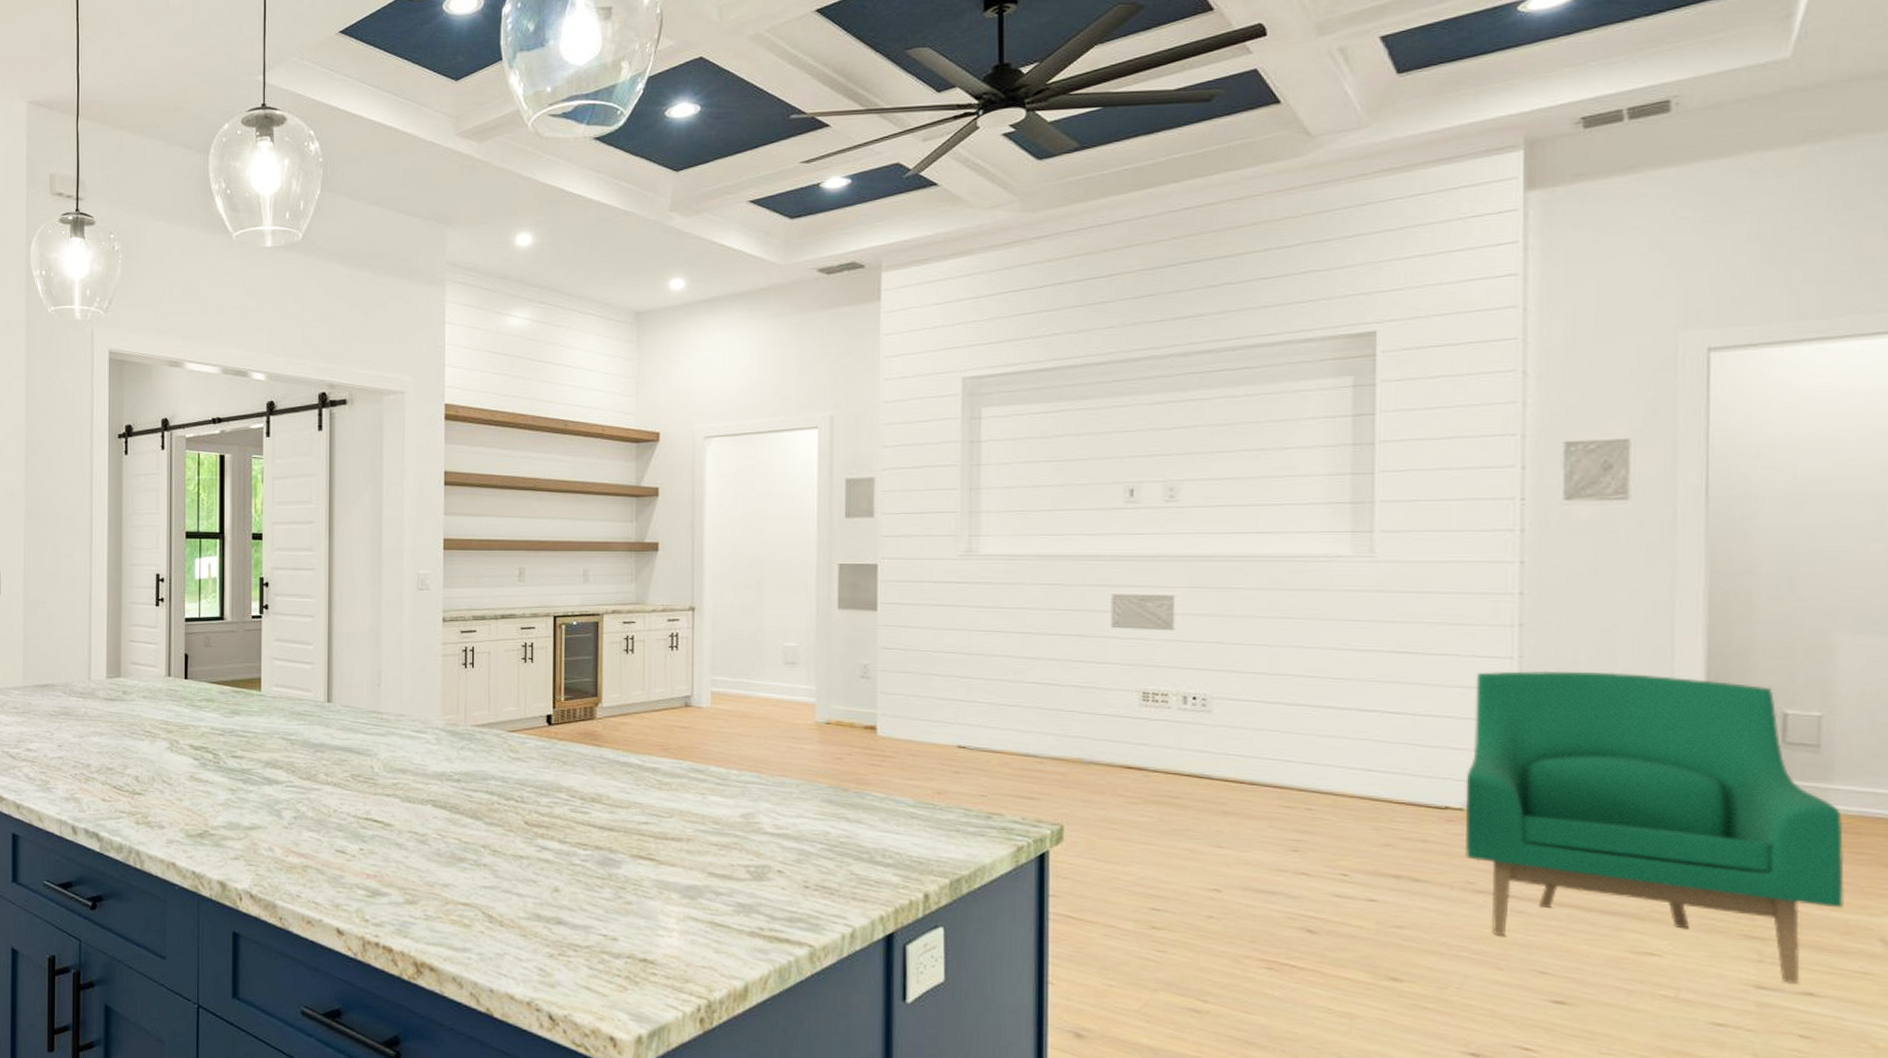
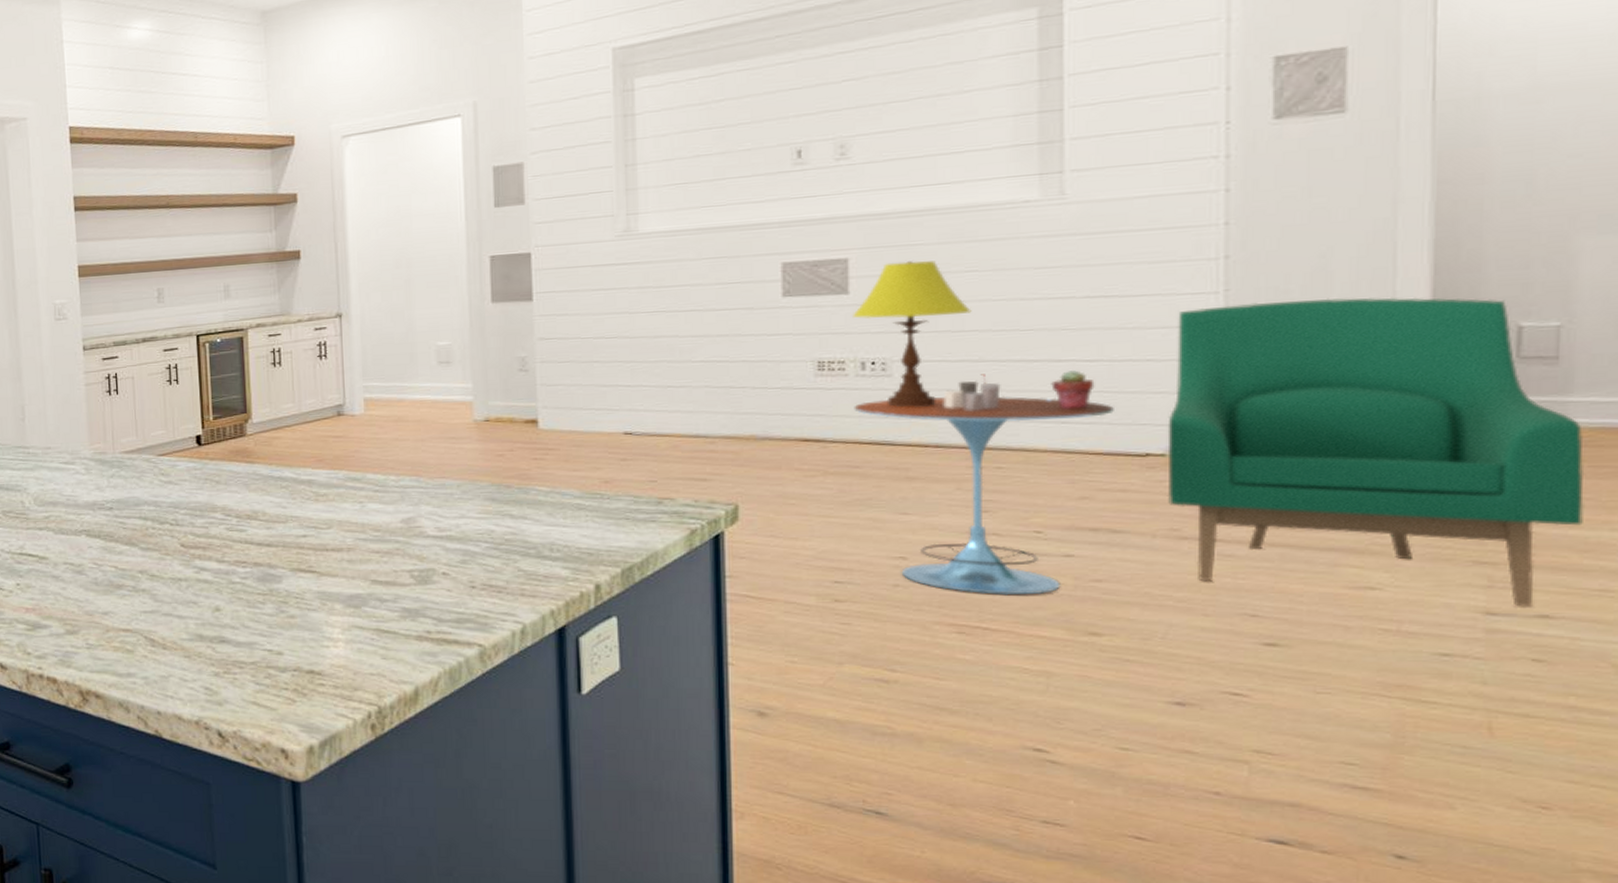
side table: none [1175,717,1418,937] -> present [854,374,1116,596]
table lamp: none [1176,603,1287,744] -> present [853,260,972,408]
potted succulent: none [1359,721,1399,759] -> present [1051,370,1095,410]

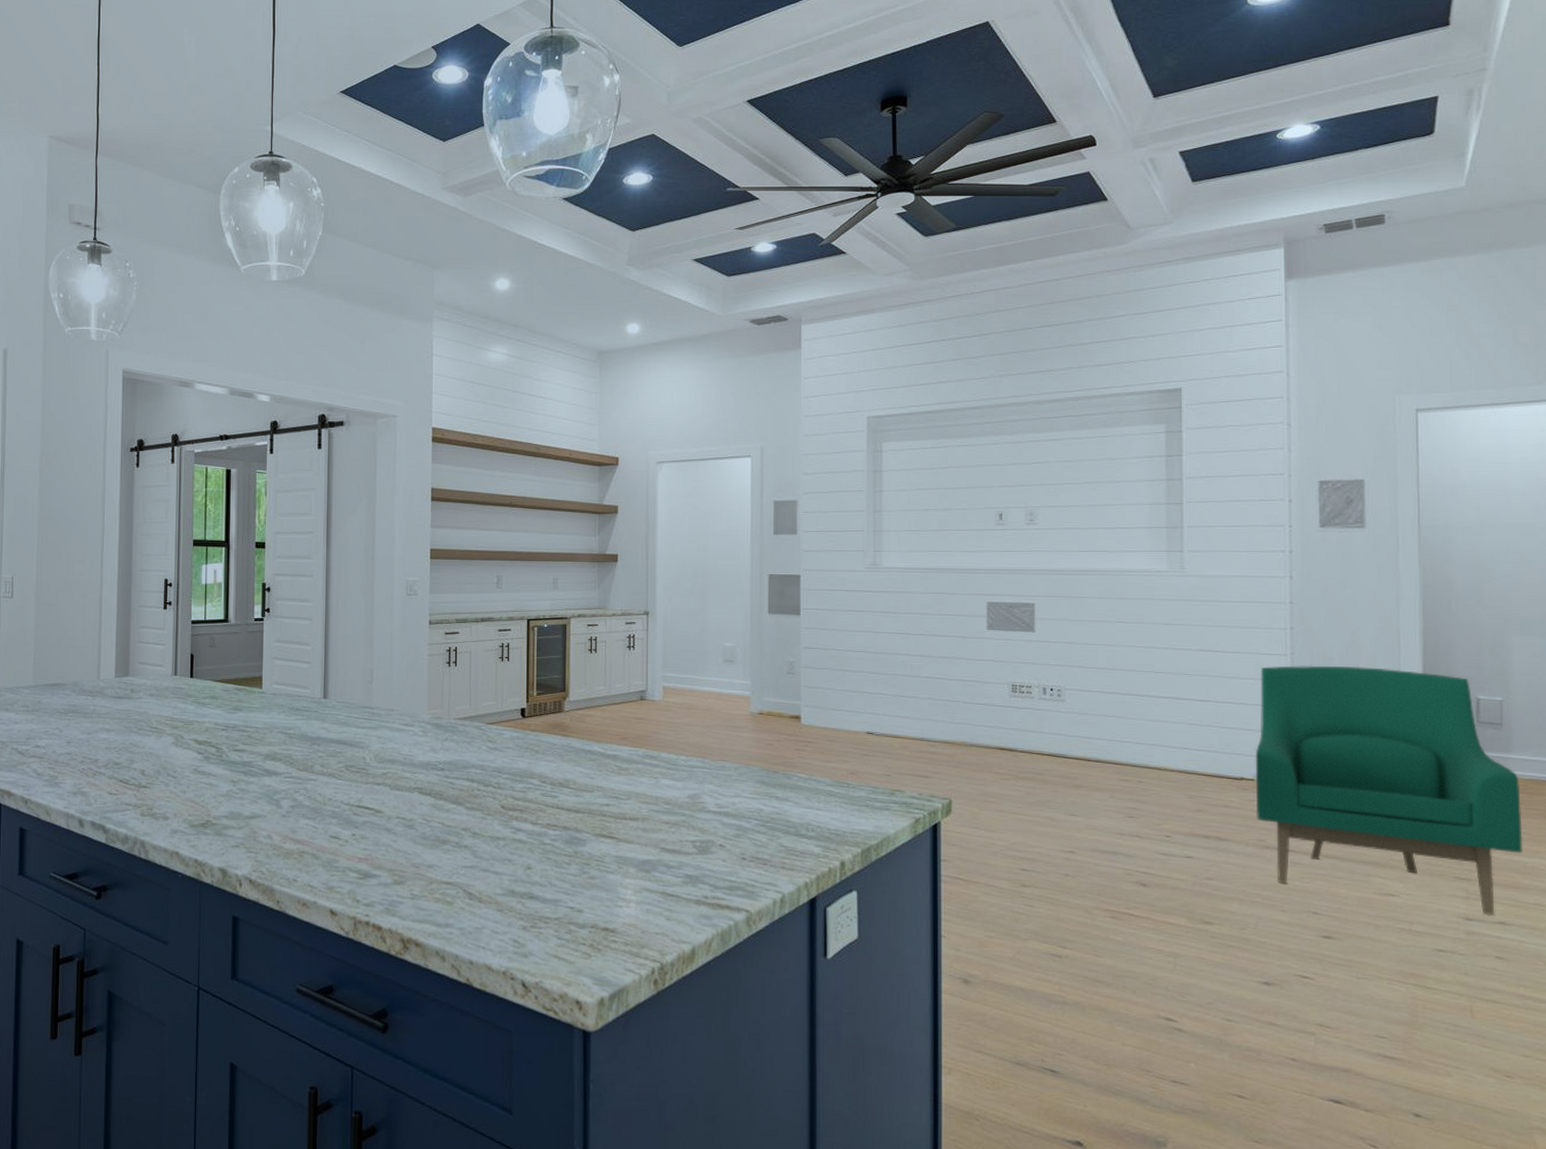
table lamp: present [853,260,972,408] -> none [1037,610,1121,728]
side table: present [854,374,1116,596] -> none [1037,705,1220,888]
potted succulent: present [1051,370,1095,410] -> none [1176,707,1206,739]

